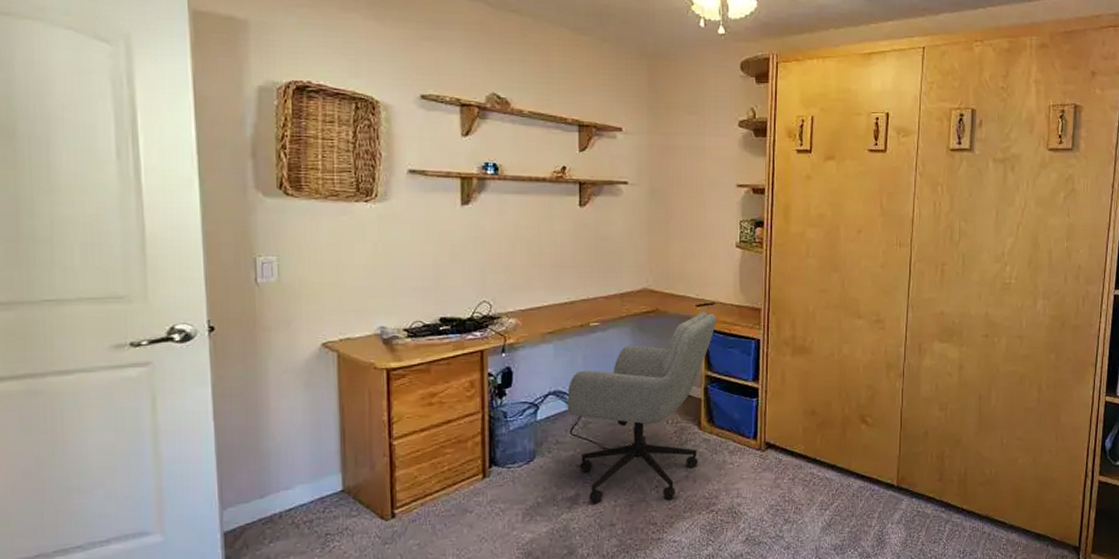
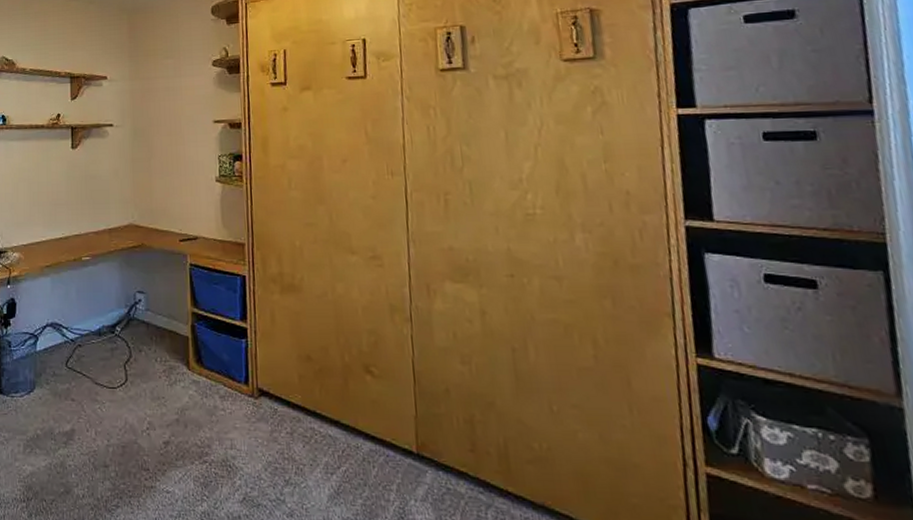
office chair: present [567,312,716,503] -> none [63,247,200,444]

